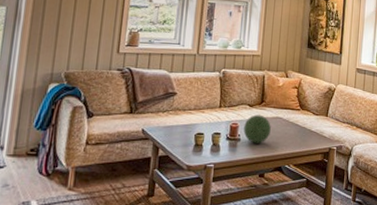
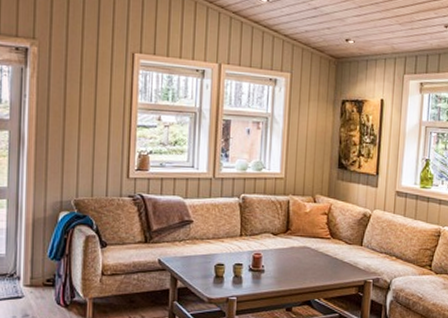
decorative orb: present [243,114,271,143] -> none [267,244,298,275]

